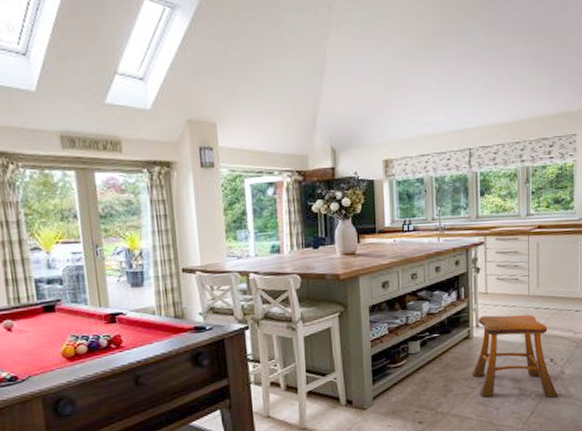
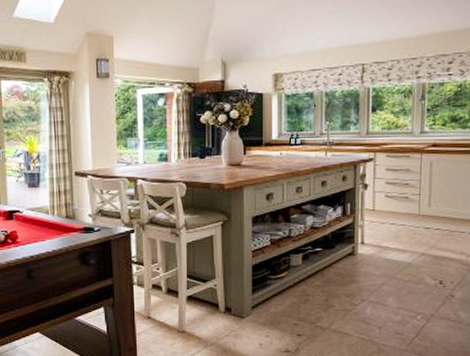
stool: present [471,314,558,398] -> none [353,233,446,321]

